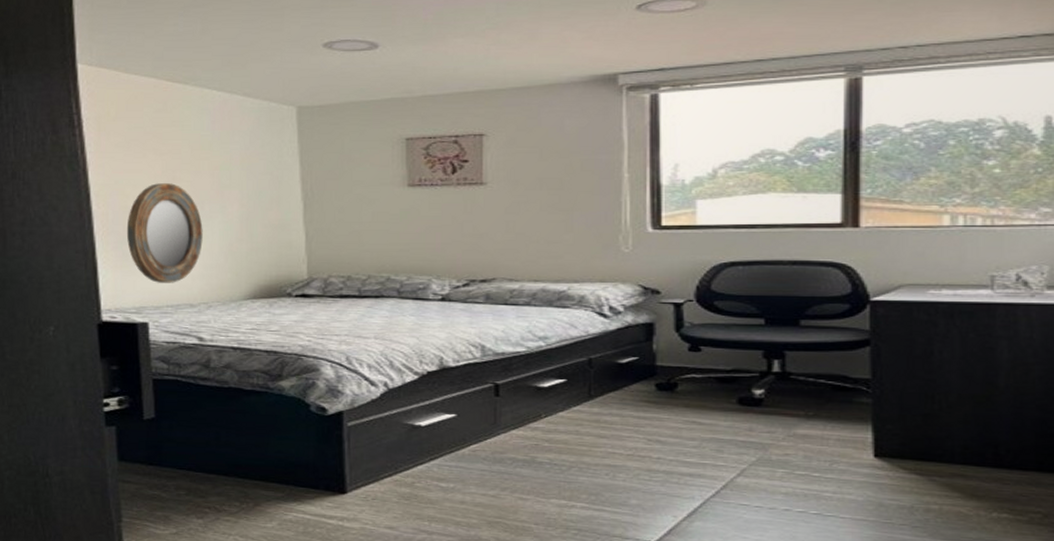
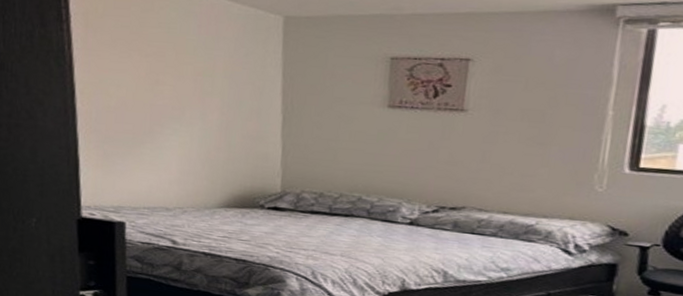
home mirror: present [126,183,203,283] -> none [108,85,183,186]

